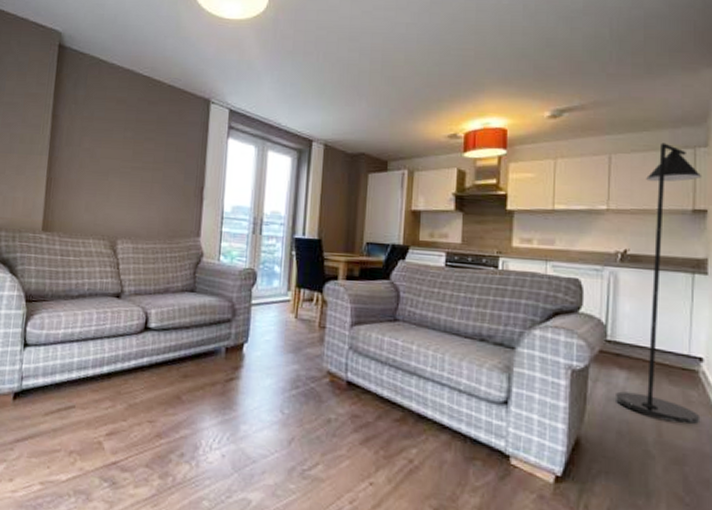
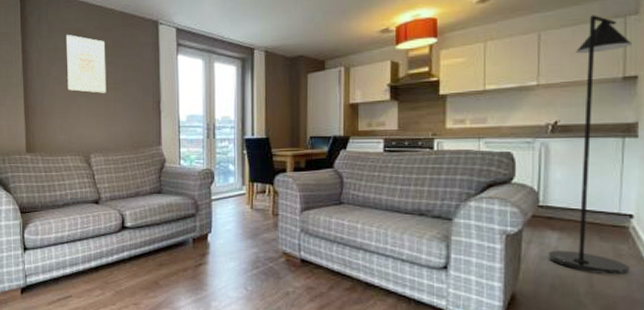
wall art: none [100,104,148,172] -> present [65,35,107,93]

